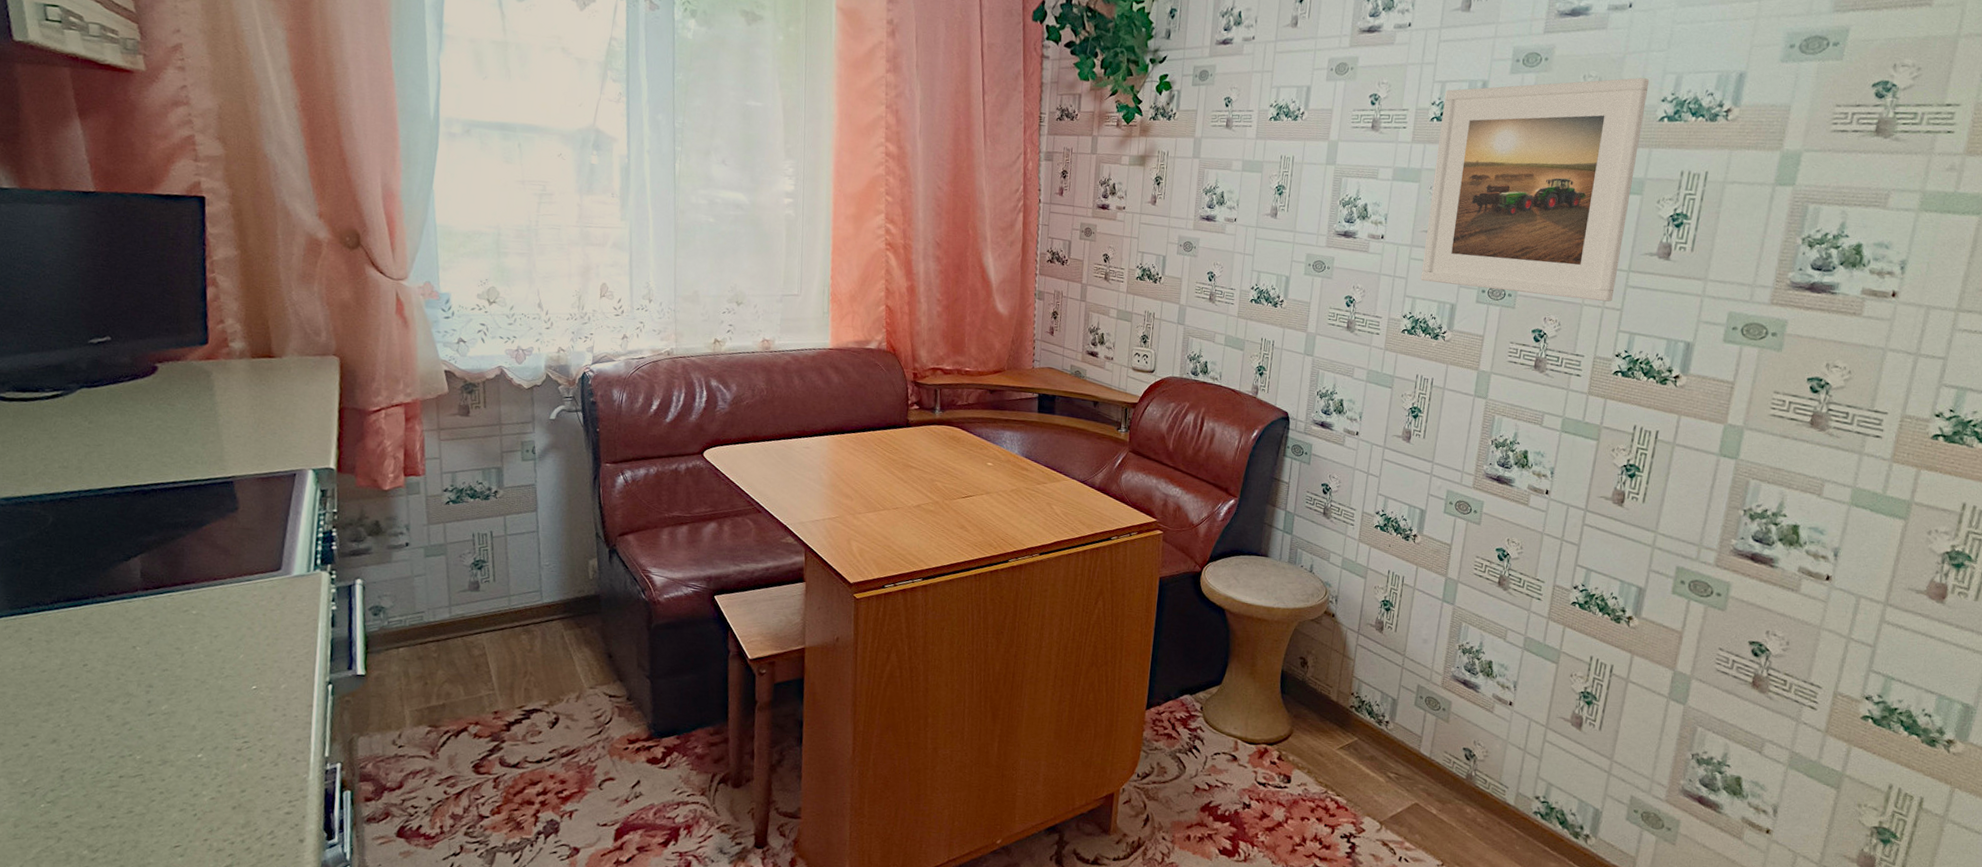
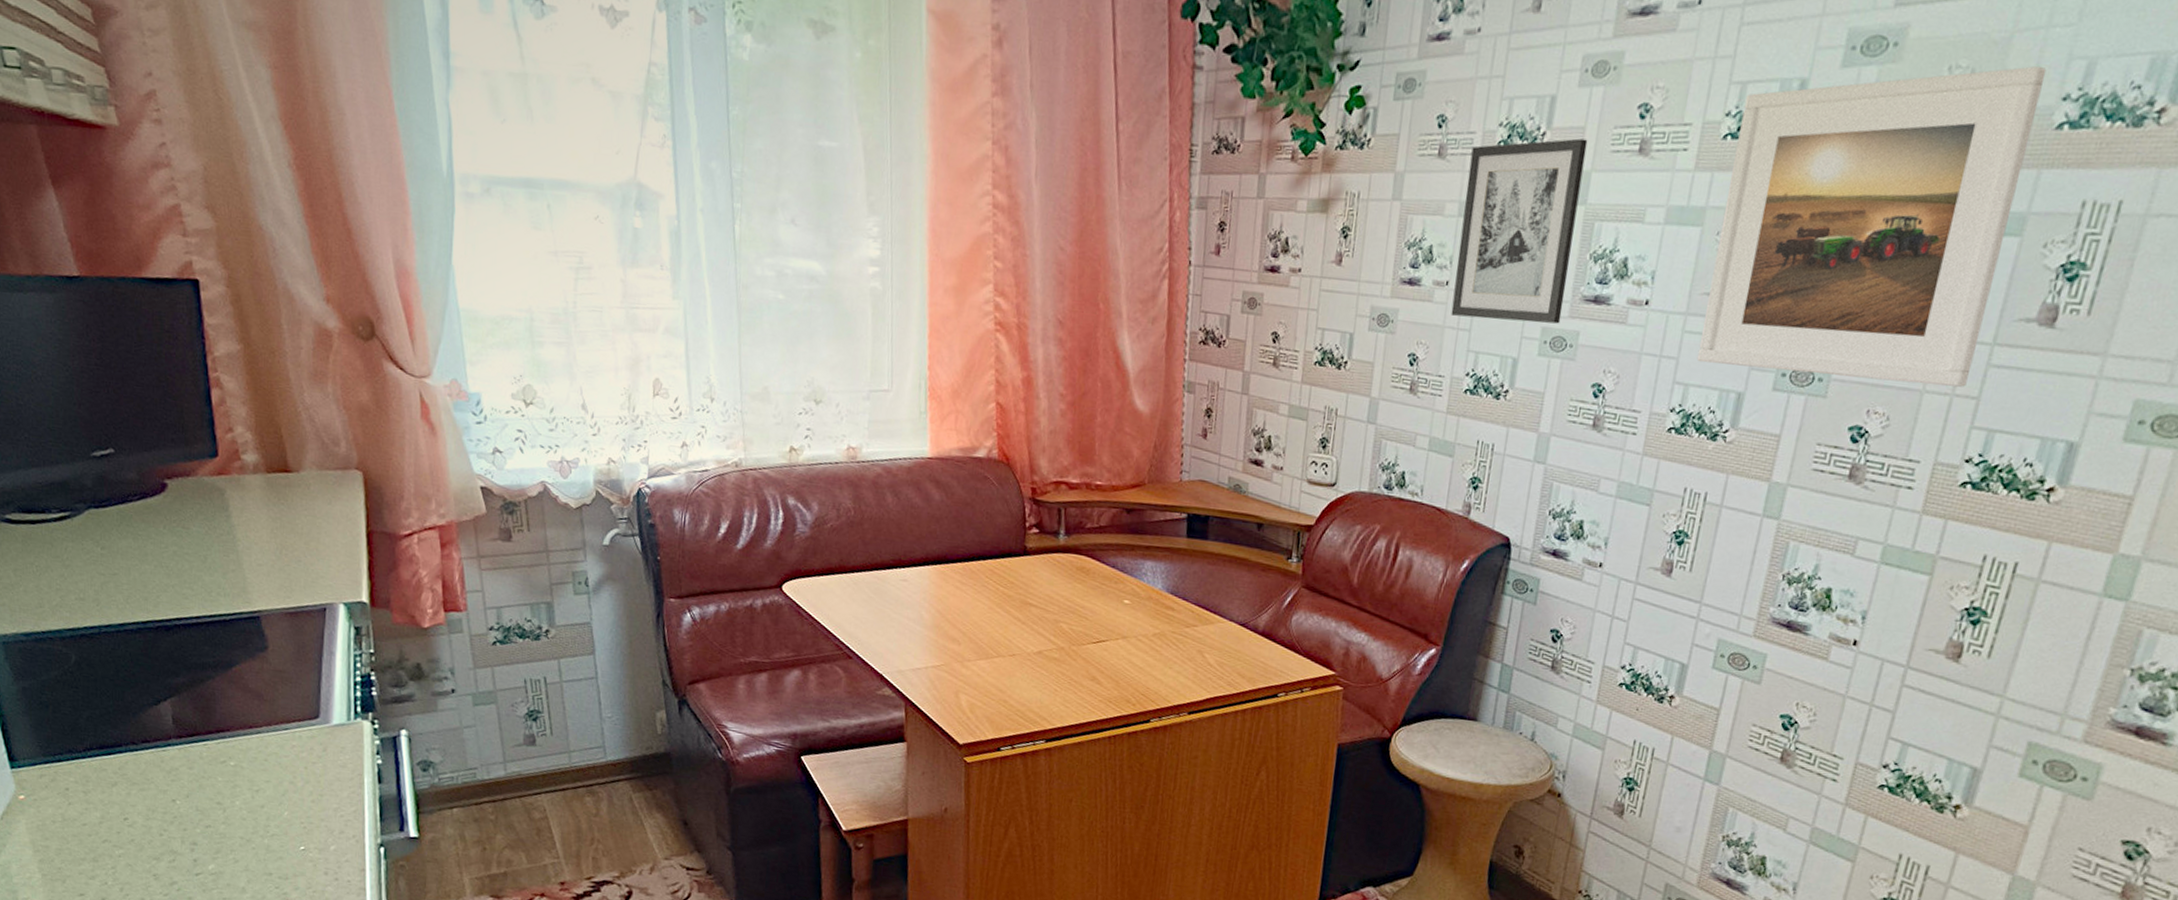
wall art: none [1239,117,1335,252] -> present [1451,138,1588,324]

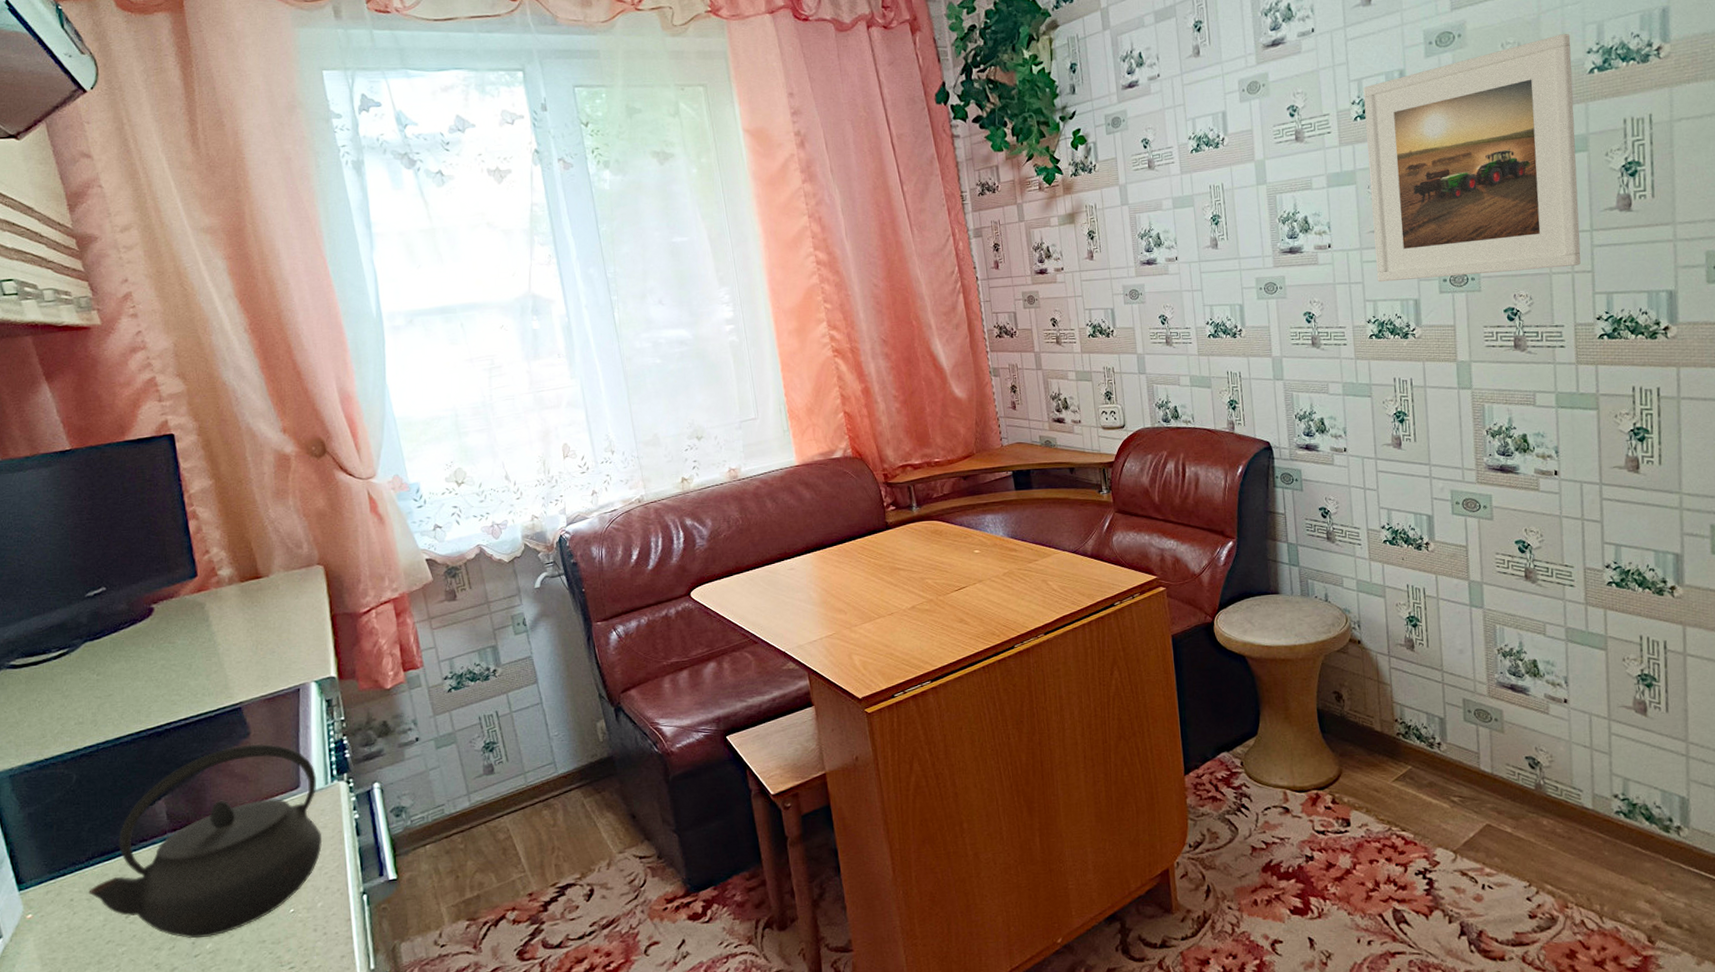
kettle: none [85,658,340,858] -> present [89,743,322,939]
wall art: present [1451,138,1588,324] -> none [1173,138,1269,281]

